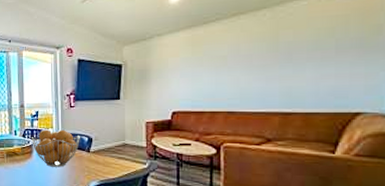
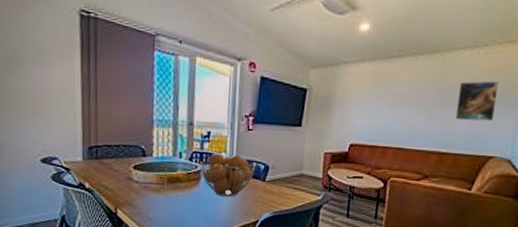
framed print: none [298,25,355,76] -> present [455,80,499,122]

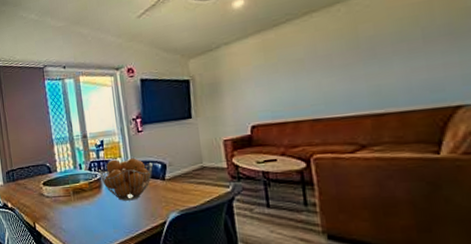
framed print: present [455,80,499,122] -> none [379,11,448,72]

